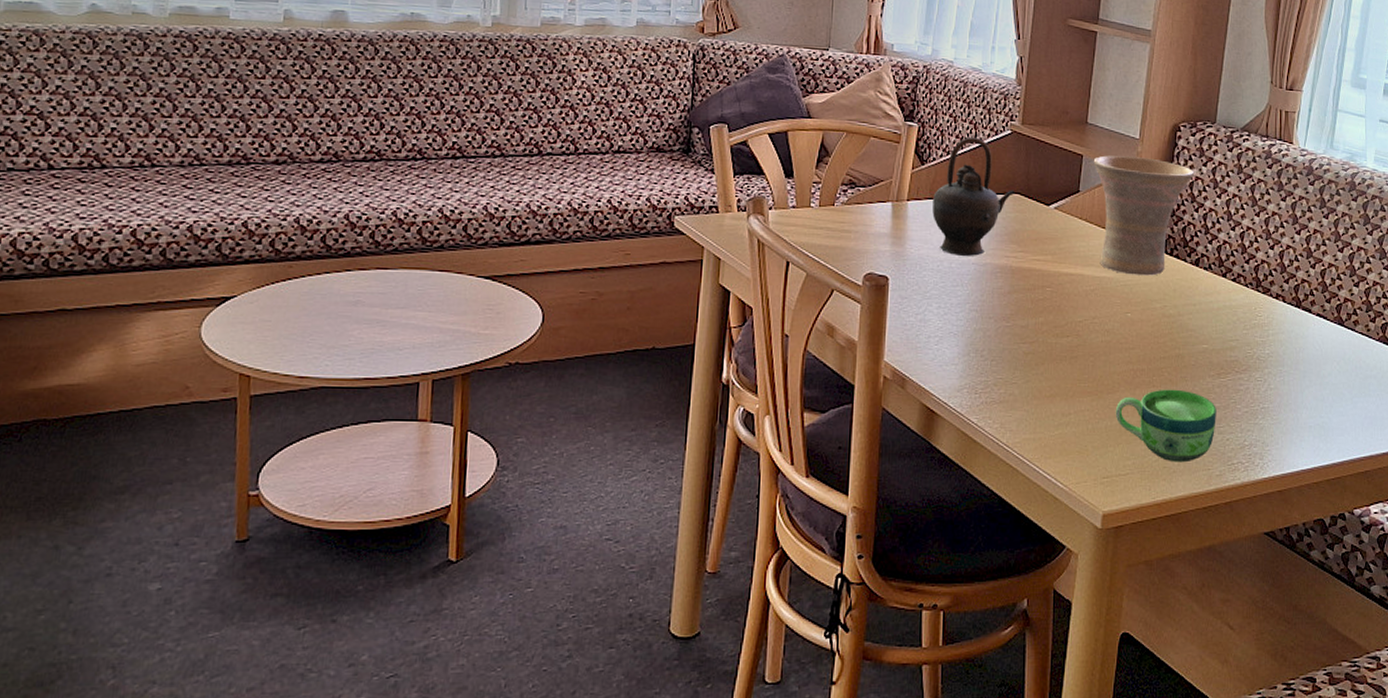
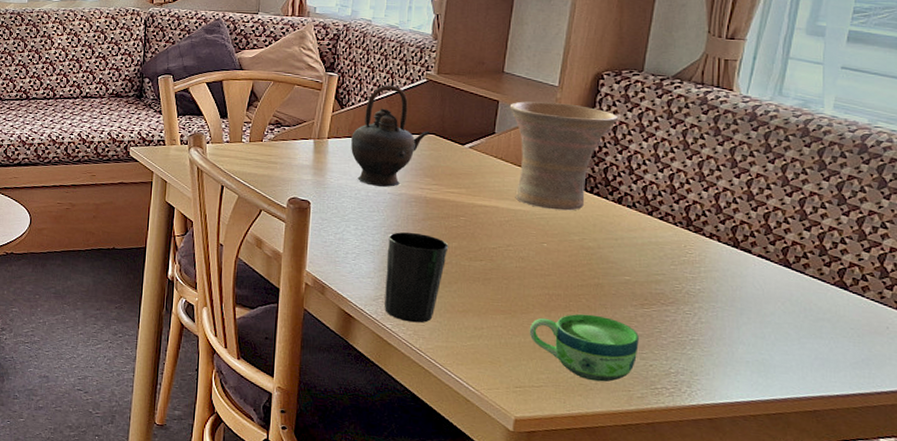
cup: none [970,309,1035,414] -> present [384,232,449,323]

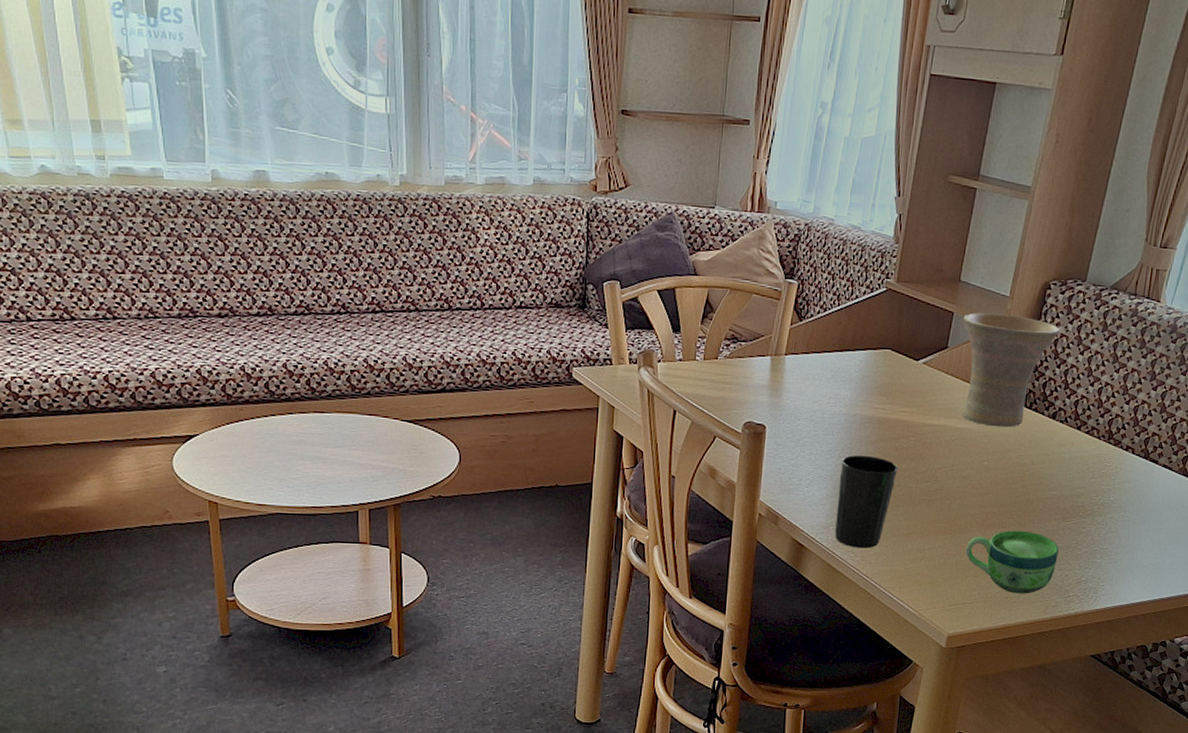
teapot: present [351,84,430,187] -> none [808,294,887,407]

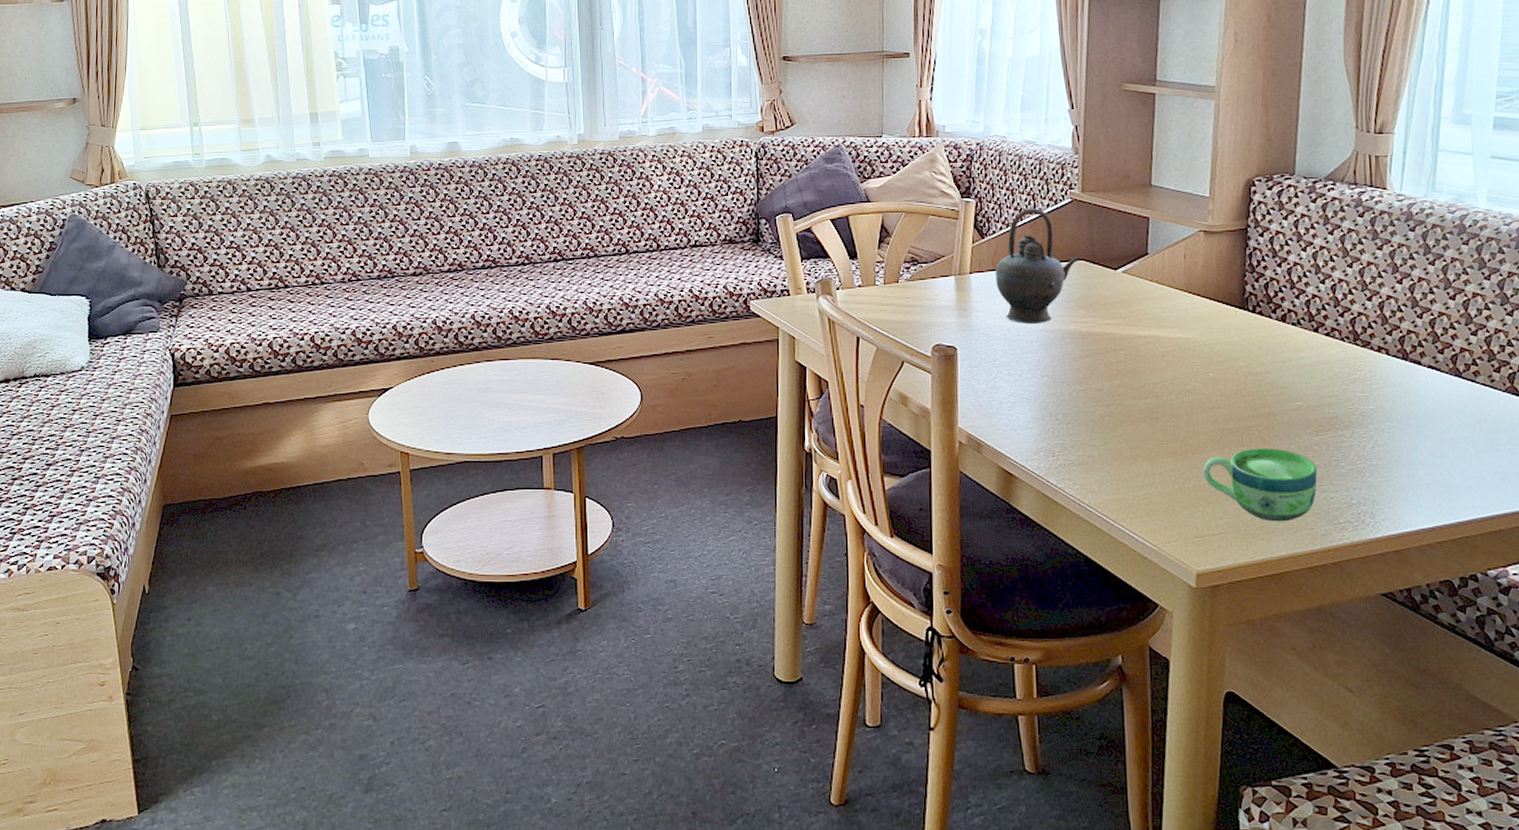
teapot: none [808,294,887,407] -> present [995,208,1080,323]
cup: present [835,455,898,549] -> none [1044,374,1110,475]
vase: present [962,313,1060,428] -> none [1160,215,1273,334]

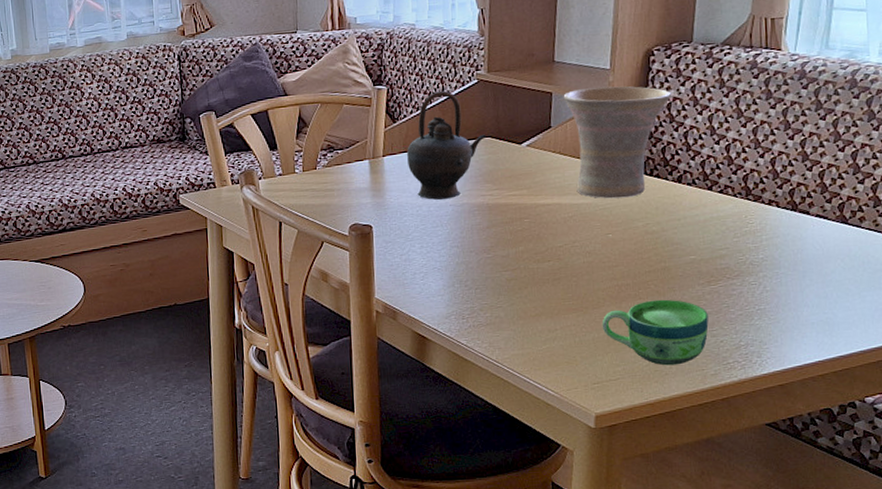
vase: none [1160,215,1273,334] -> present [563,86,671,199]

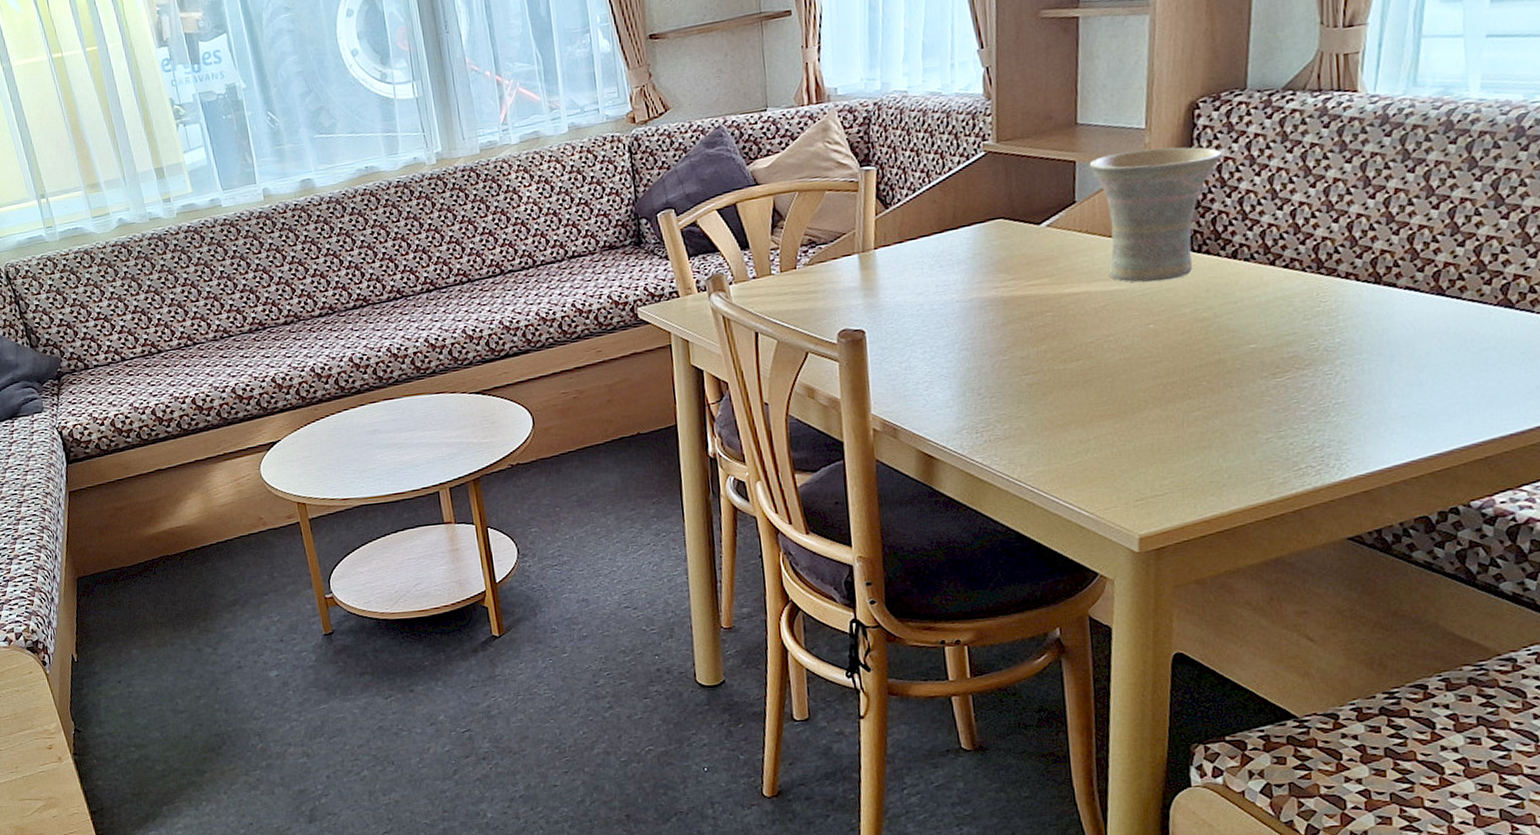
teapot: present [407,90,486,200] -> none [903,167,998,297]
cup: present [602,299,709,366] -> none [1144,397,1275,476]

